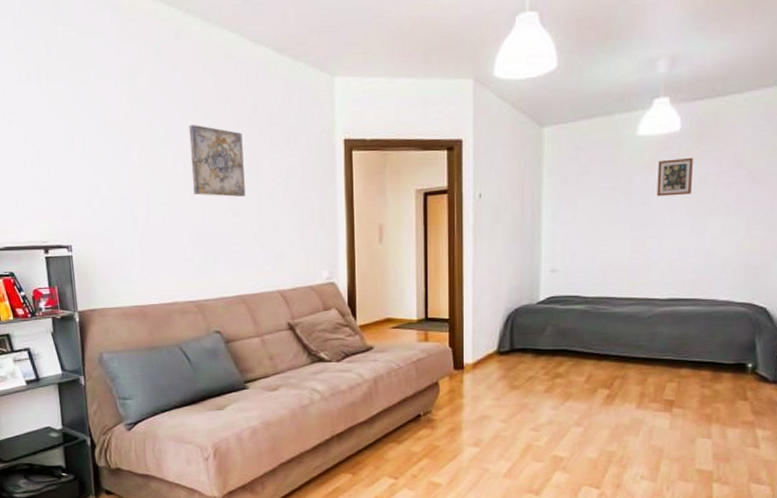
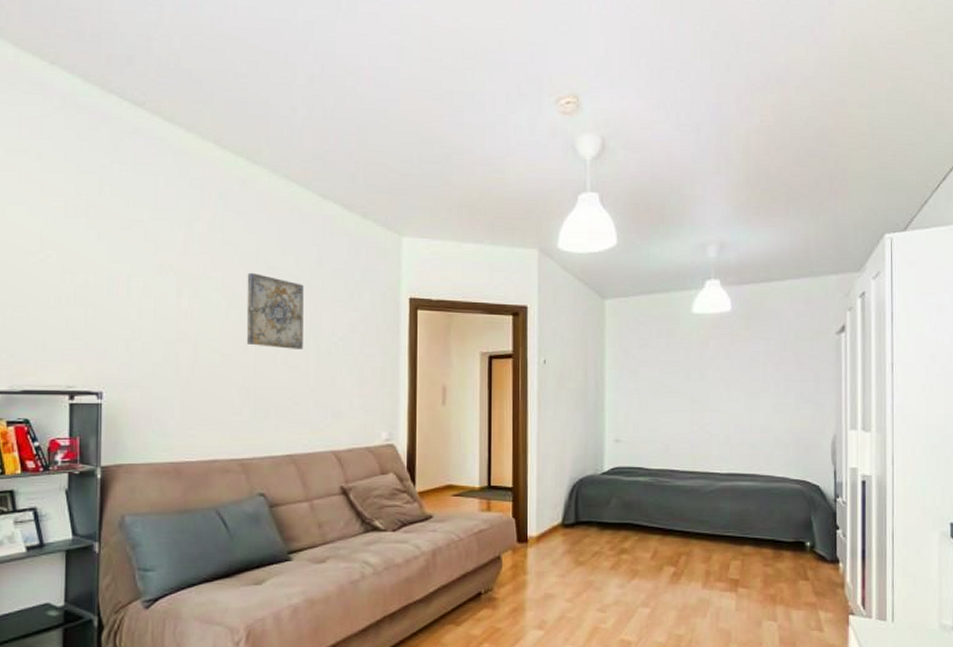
picture frame: present [657,157,693,197] -> none [712,336,744,372]

